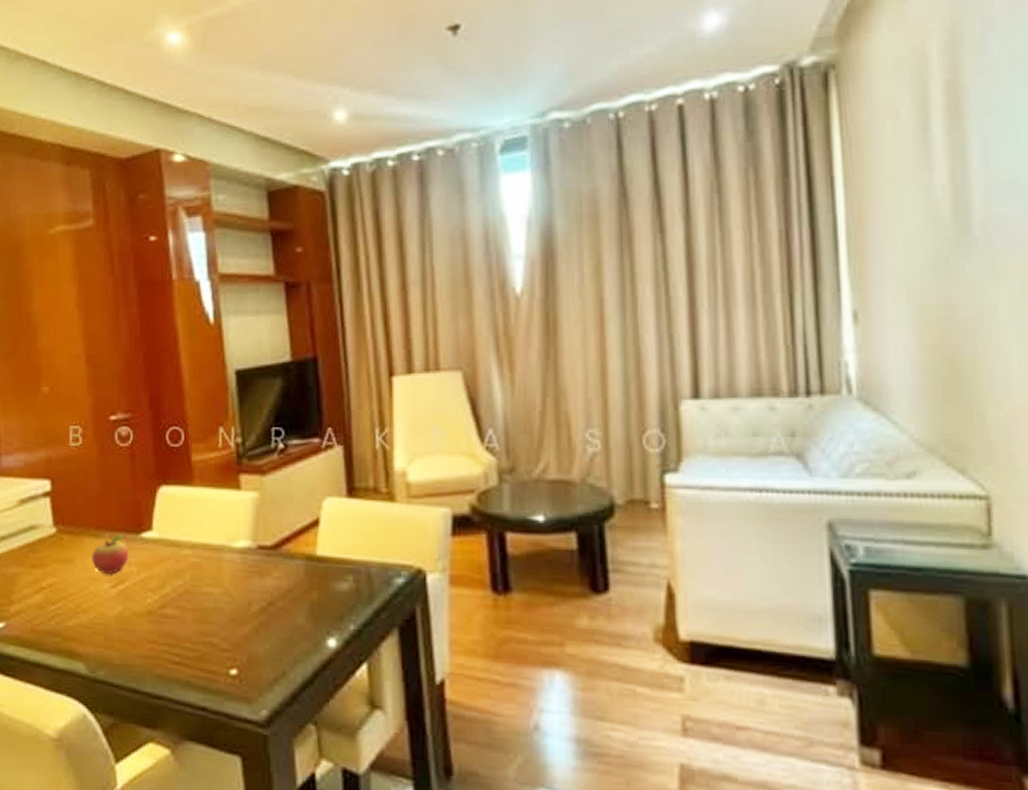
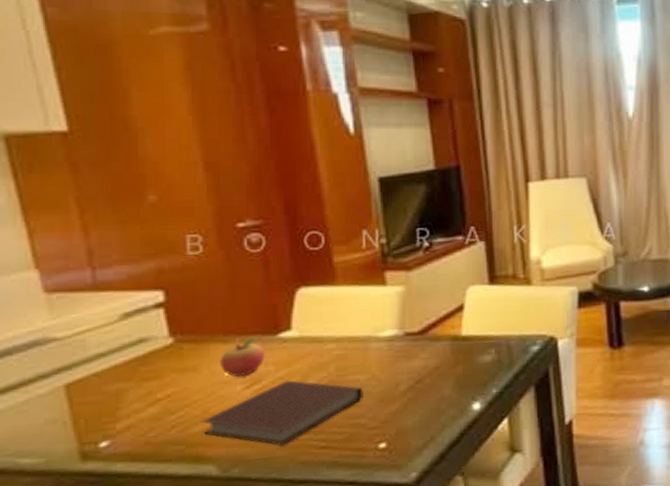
notebook: none [75,584,216,653] -> present [201,380,364,446]

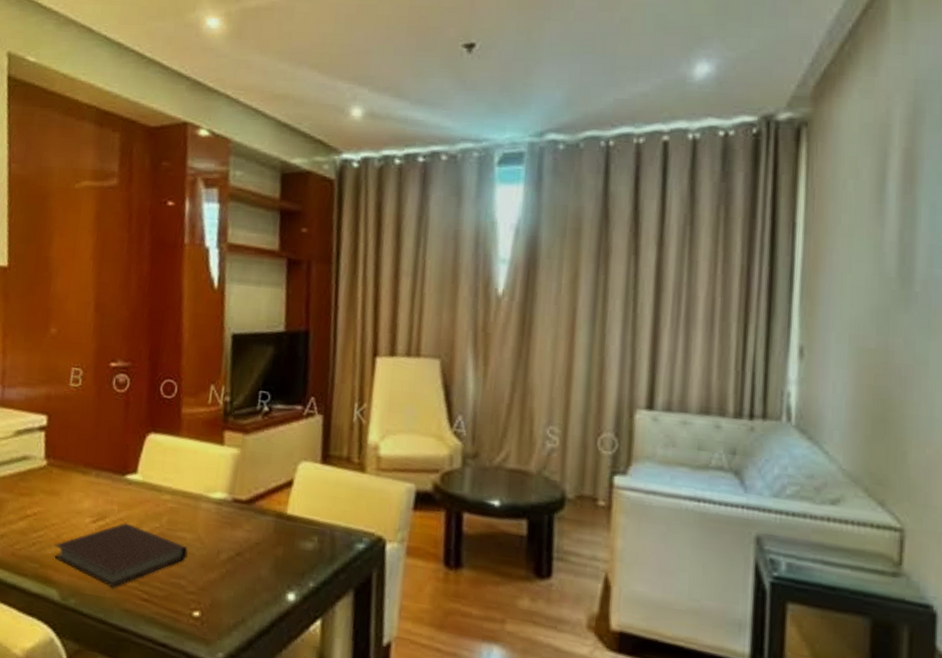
fruit: present [220,337,265,377] -> none [76,474,113,510]

